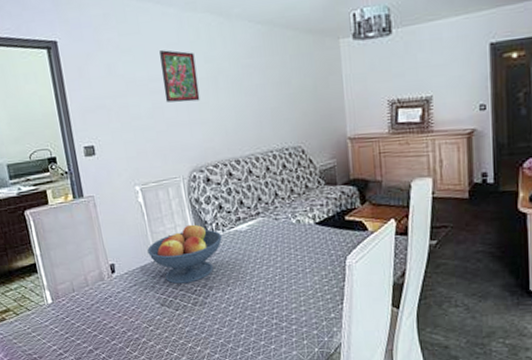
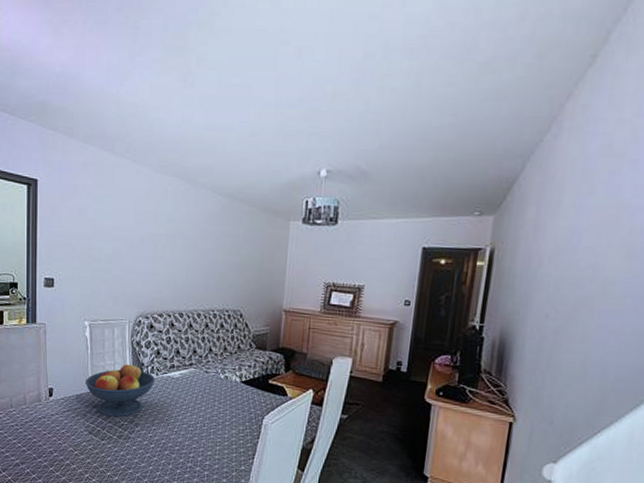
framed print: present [160,50,200,103] -> none [126,204,159,254]

